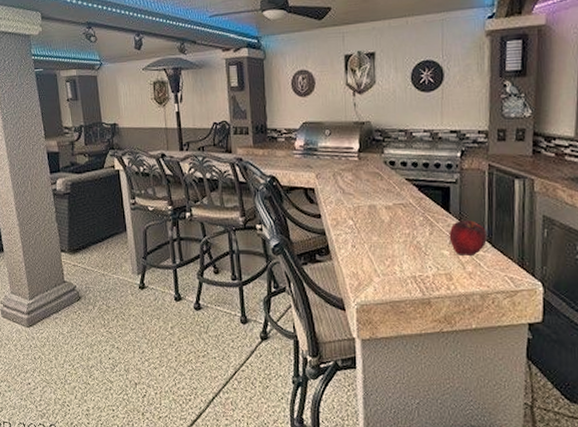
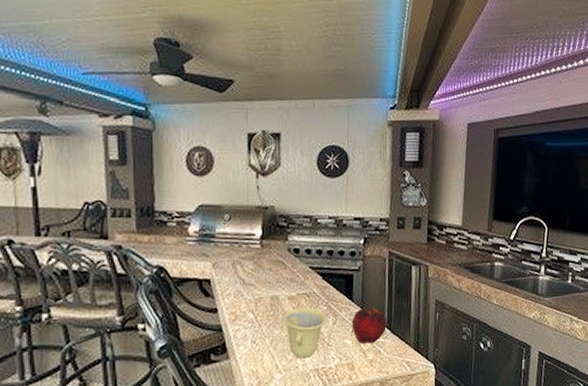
cup: none [381,217,424,265] -> present [283,307,328,359]

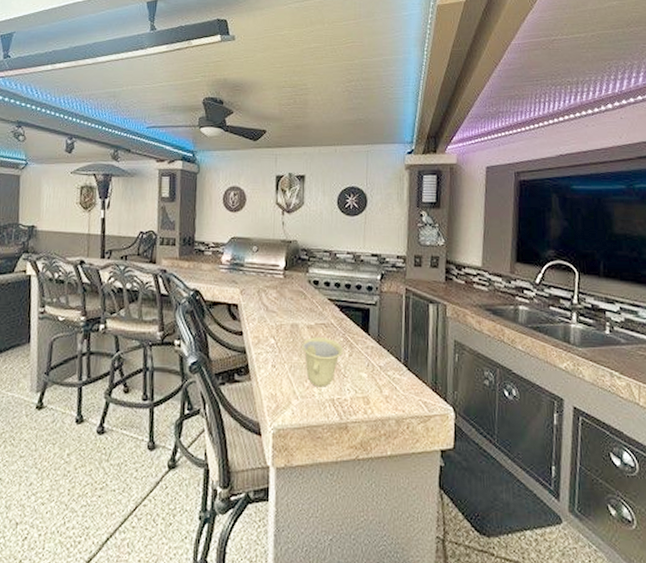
fruit: present [351,308,387,344] -> none [367,343,403,379]

